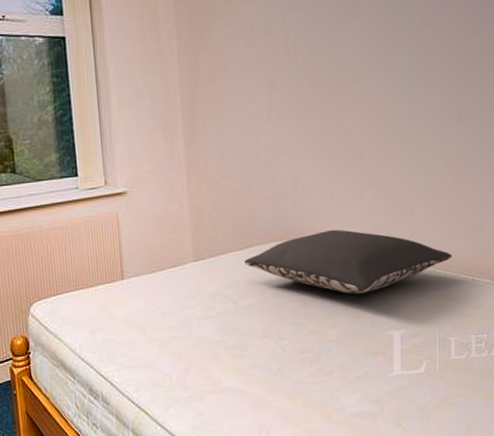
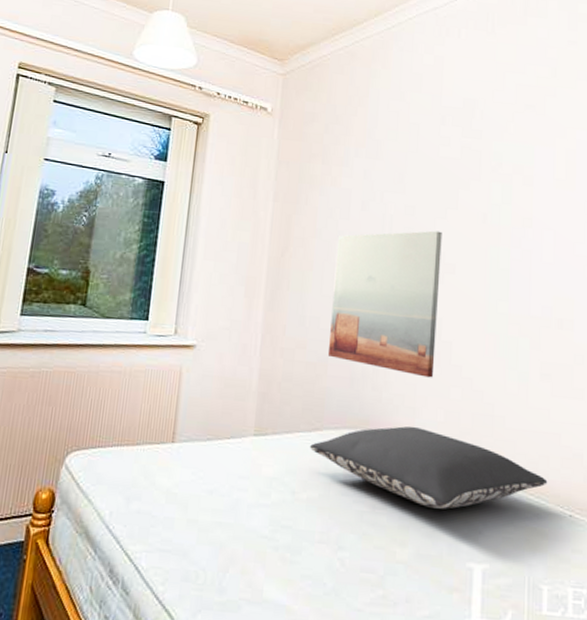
wall art: none [245,44,348,185] -> present [327,230,442,378]

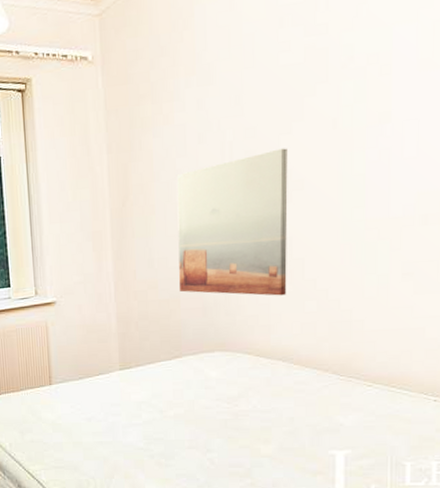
pillow: present [310,426,548,510] -> none [172,341,411,410]

